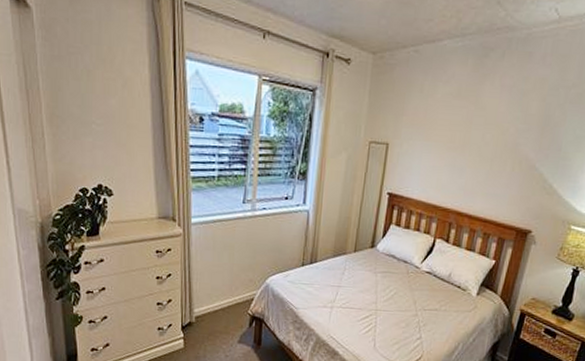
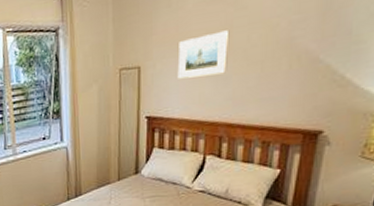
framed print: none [420,125,469,165] -> present [177,30,230,79]

